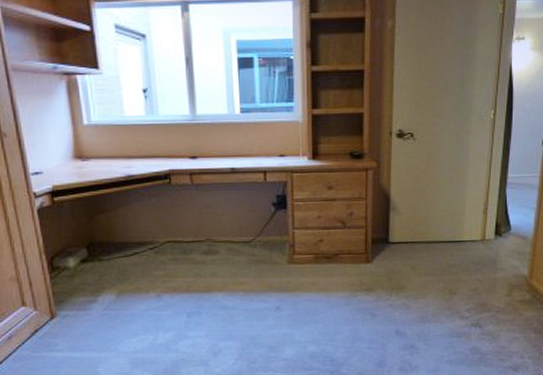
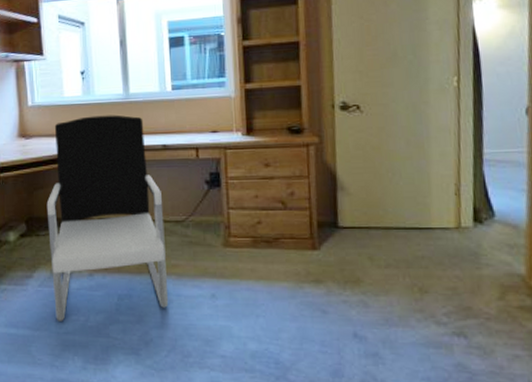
office chair: none [109,137,237,342] -> present [46,115,169,321]

